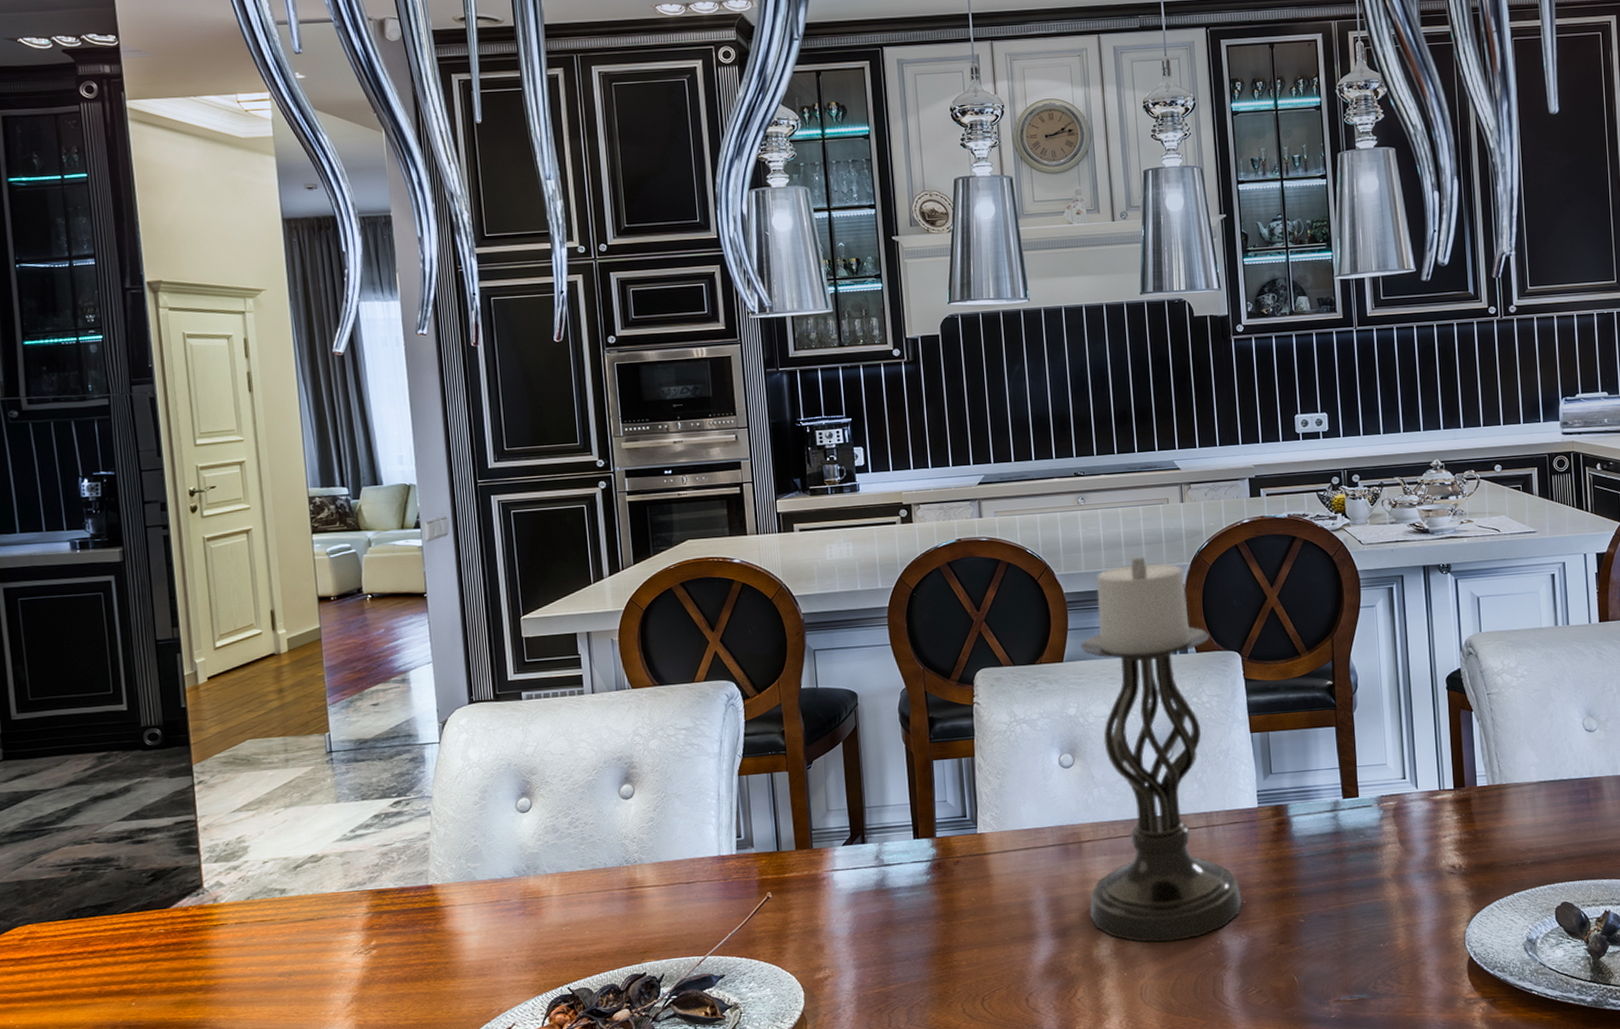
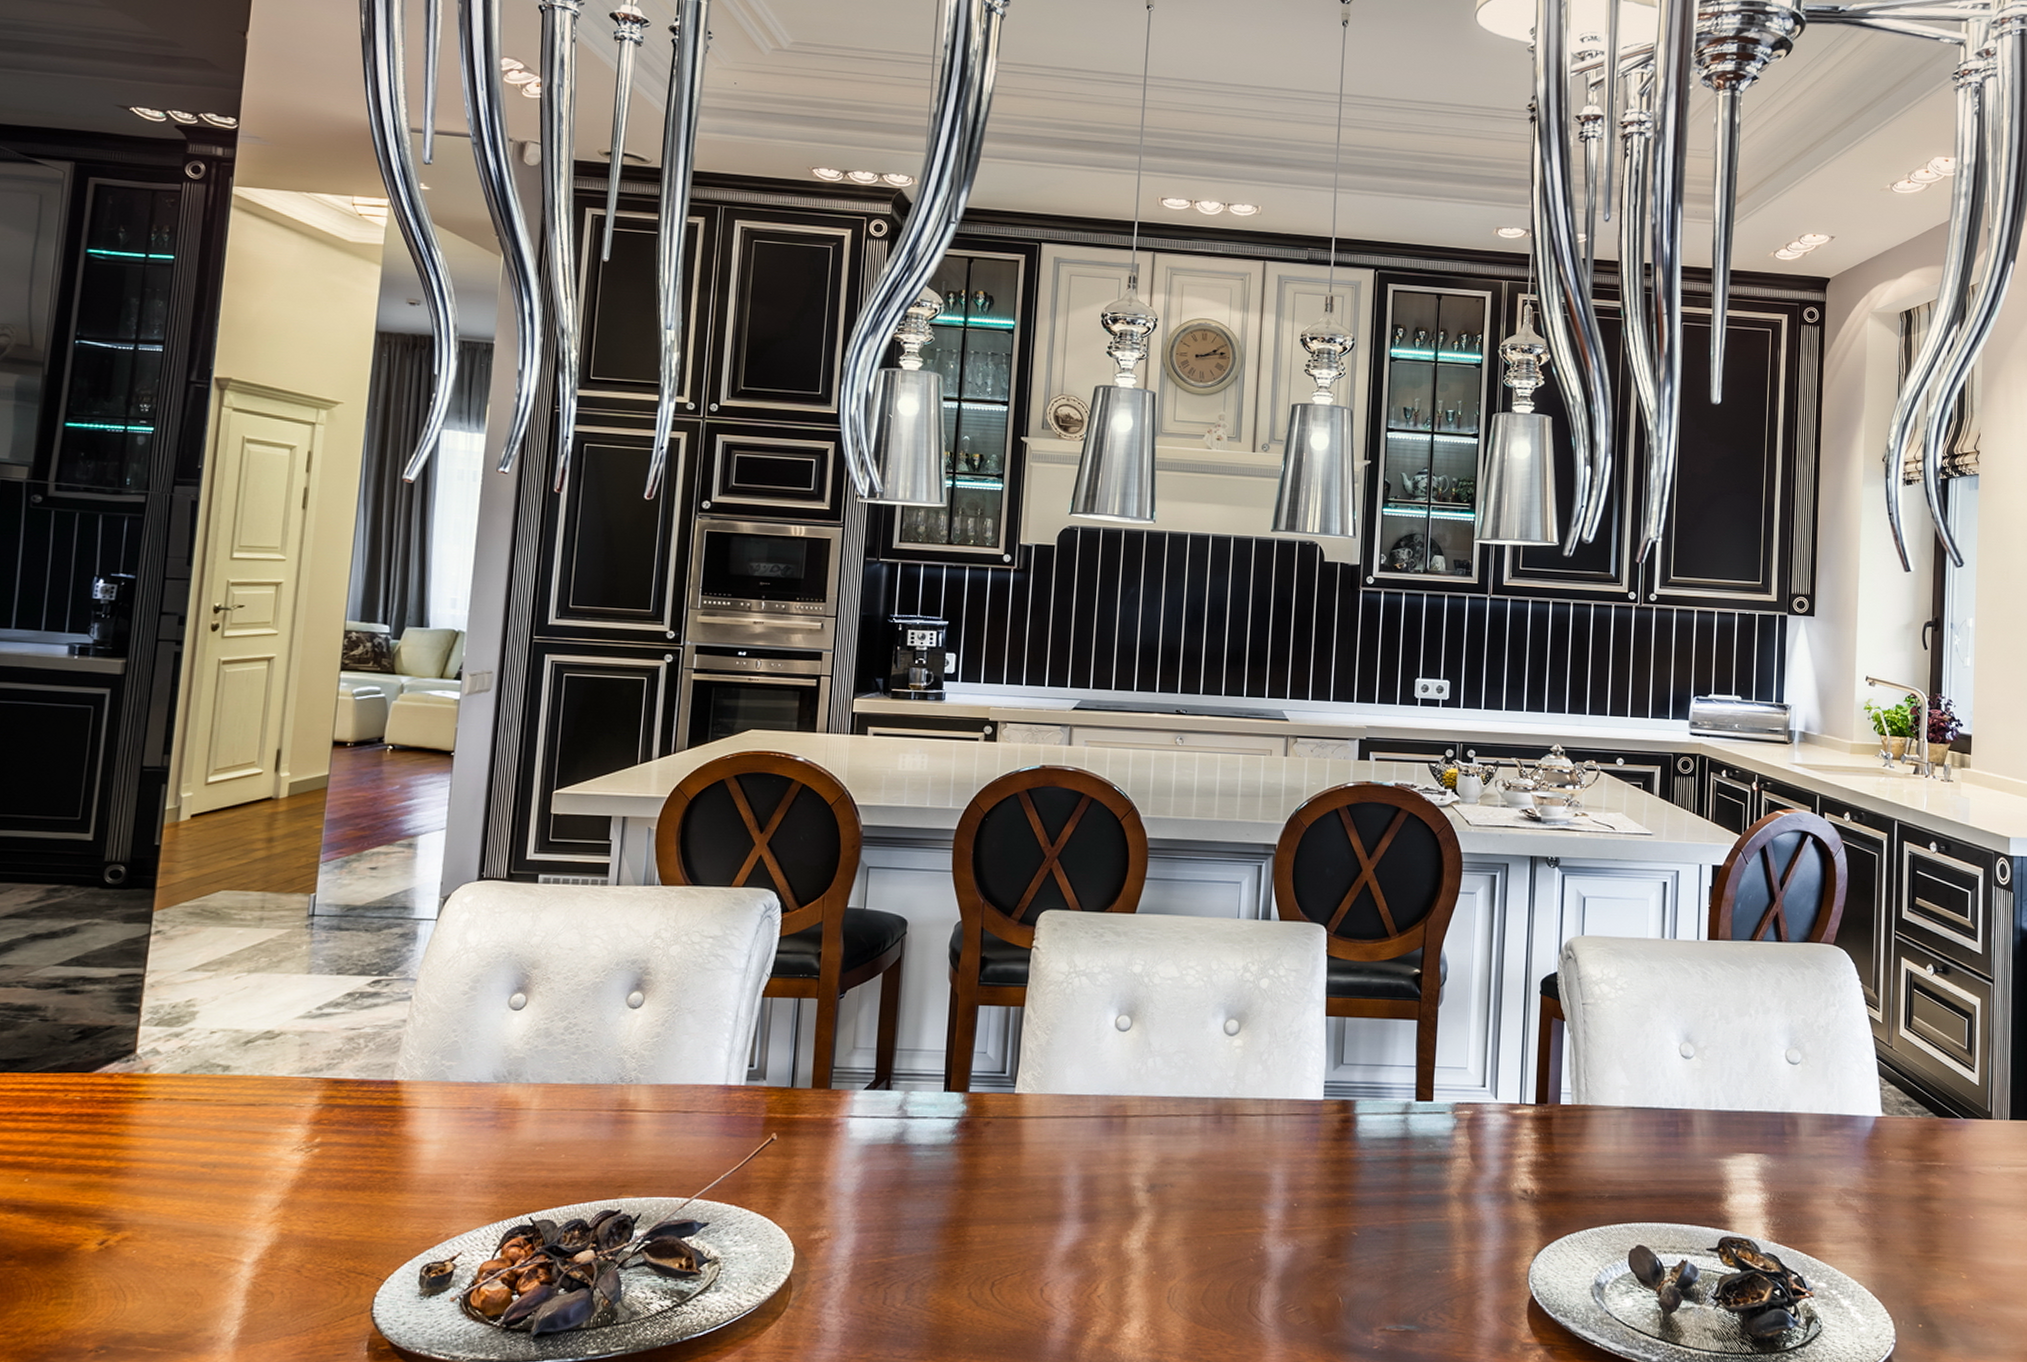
candle holder: present [1081,556,1242,943] -> none [1124,808,1296,1242]

